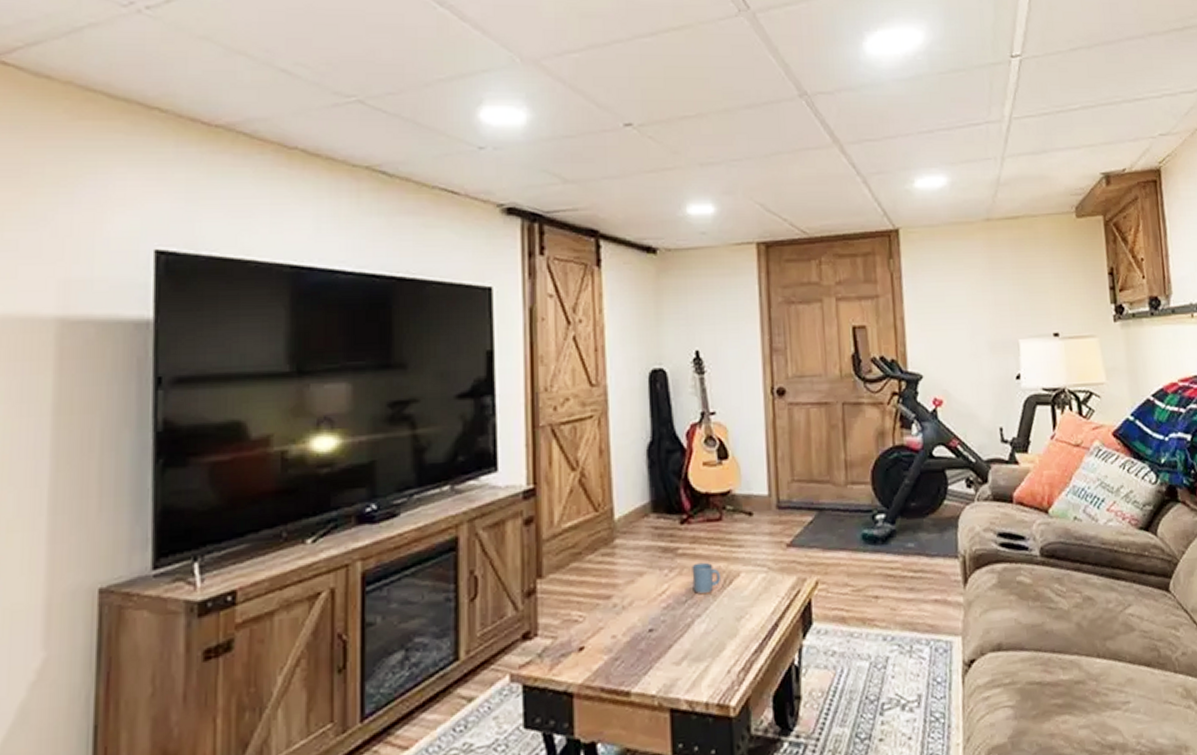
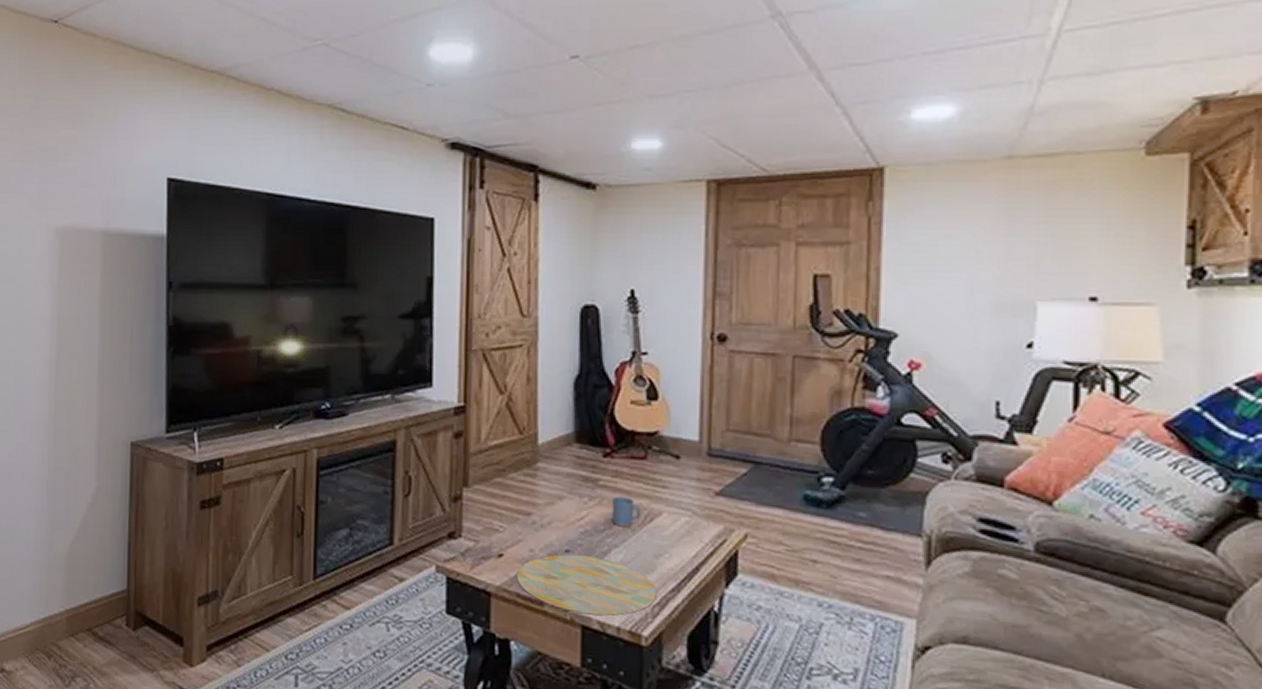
decorative tray: none [600,631,741,696] -> present [517,554,657,616]

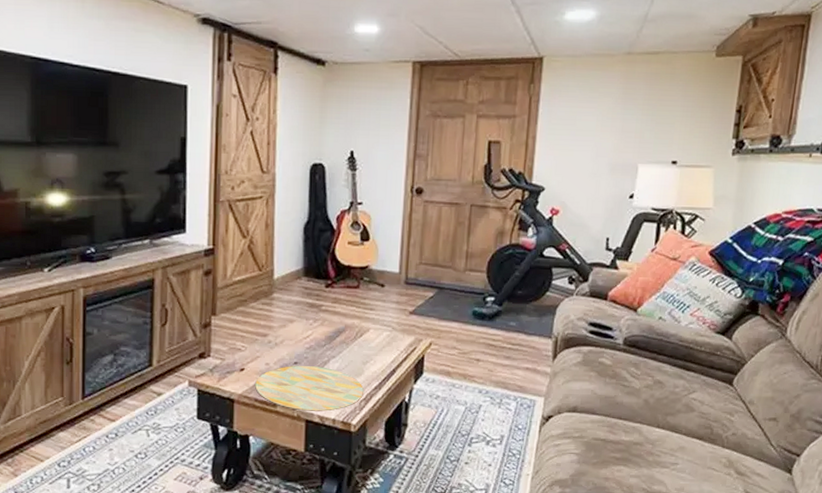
mug: present [612,496,641,528] -> none [331,318,353,342]

